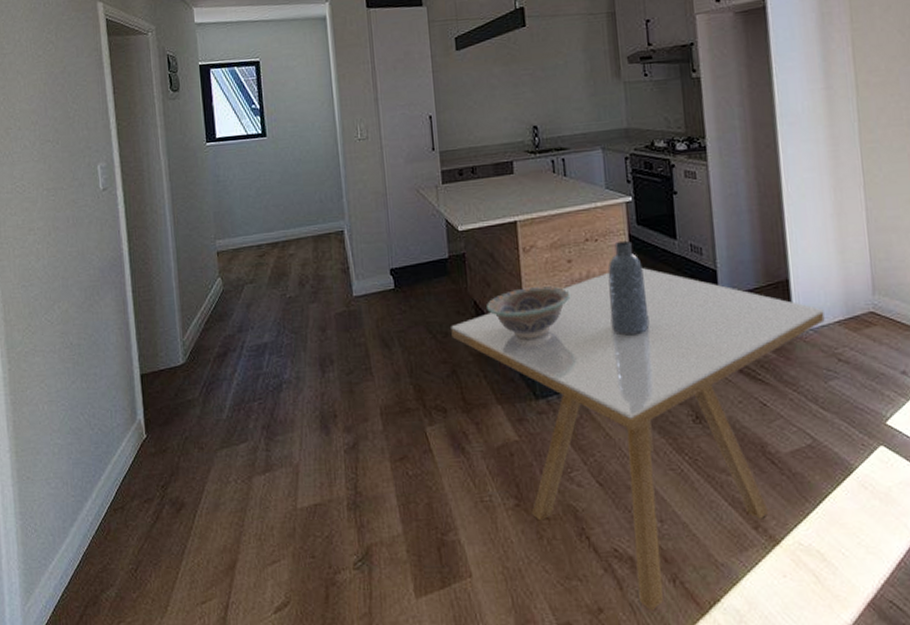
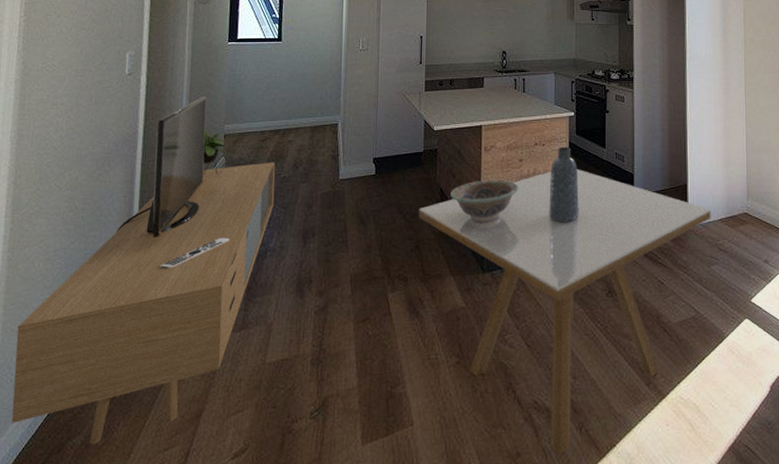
media console: none [33,208,283,598] -> present [11,95,275,445]

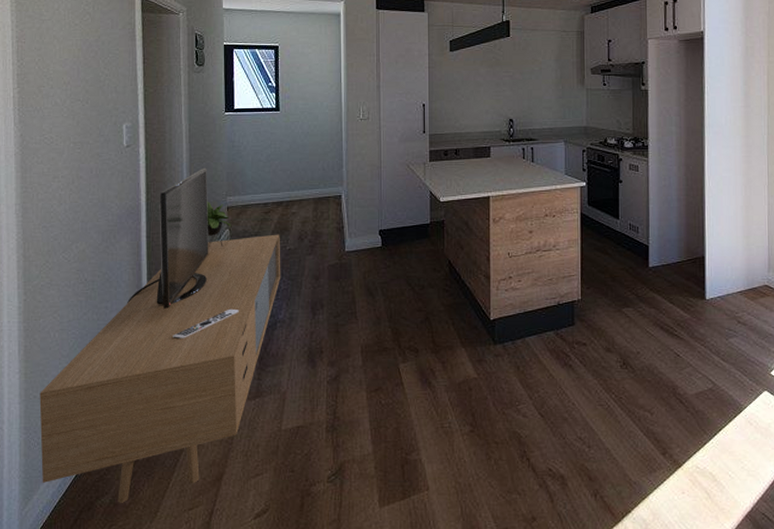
dining table: present [419,169,711,455] -> none [427,241,730,520]
decorative bowl: present [450,180,519,221] -> none [459,252,529,293]
vase: present [549,146,579,223] -> none [560,217,592,295]

